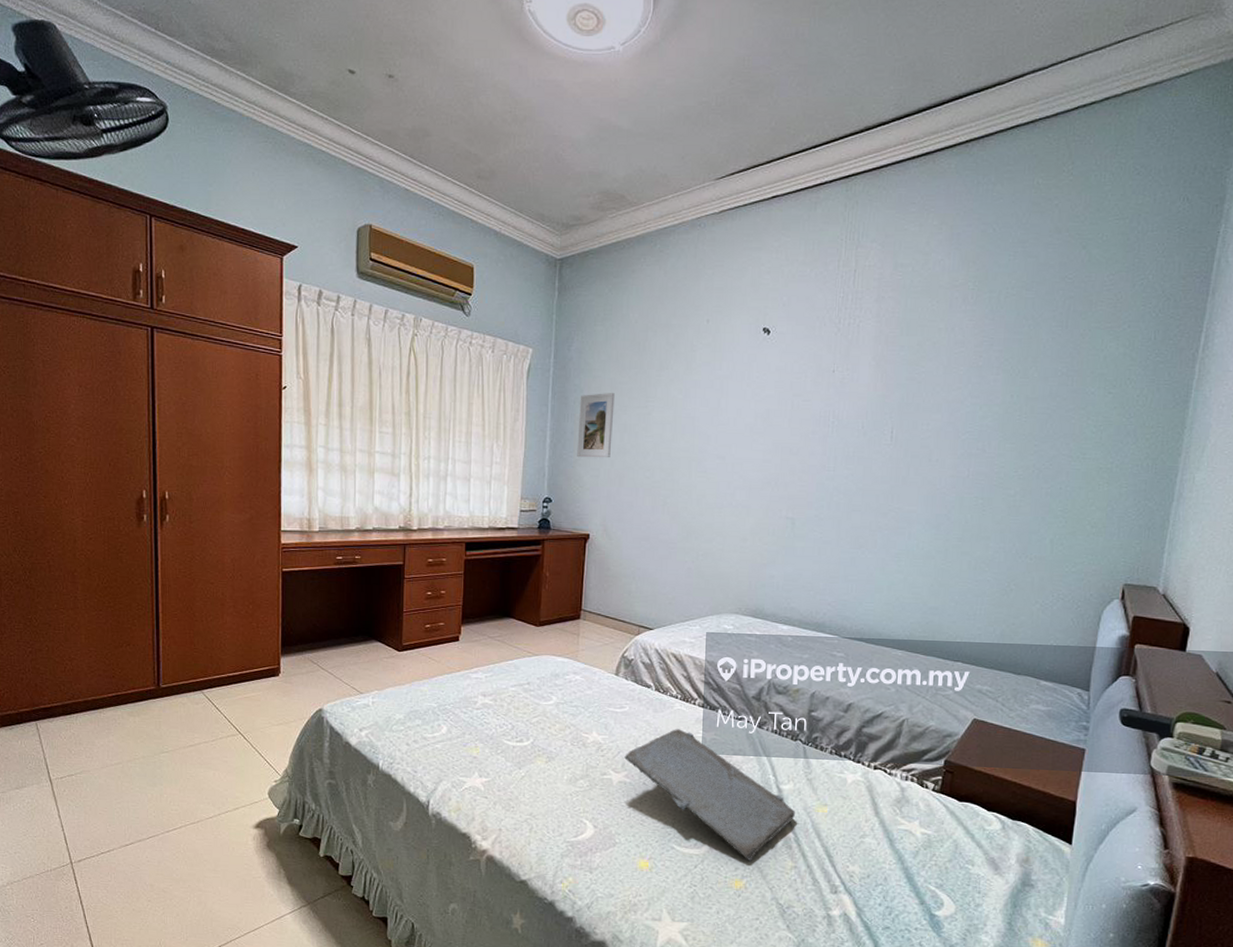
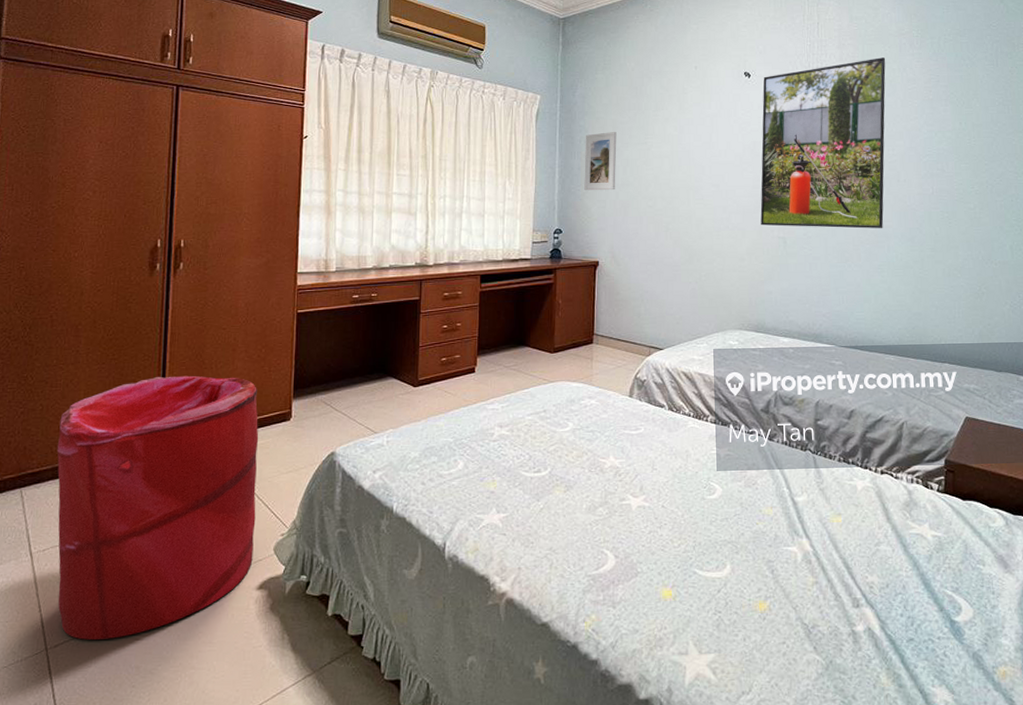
laundry hamper: none [65,625,250,859] -> present [56,375,259,640]
tray: present [624,729,796,862] -> none [642,447,812,581]
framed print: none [768,314,932,513] -> present [760,57,886,229]

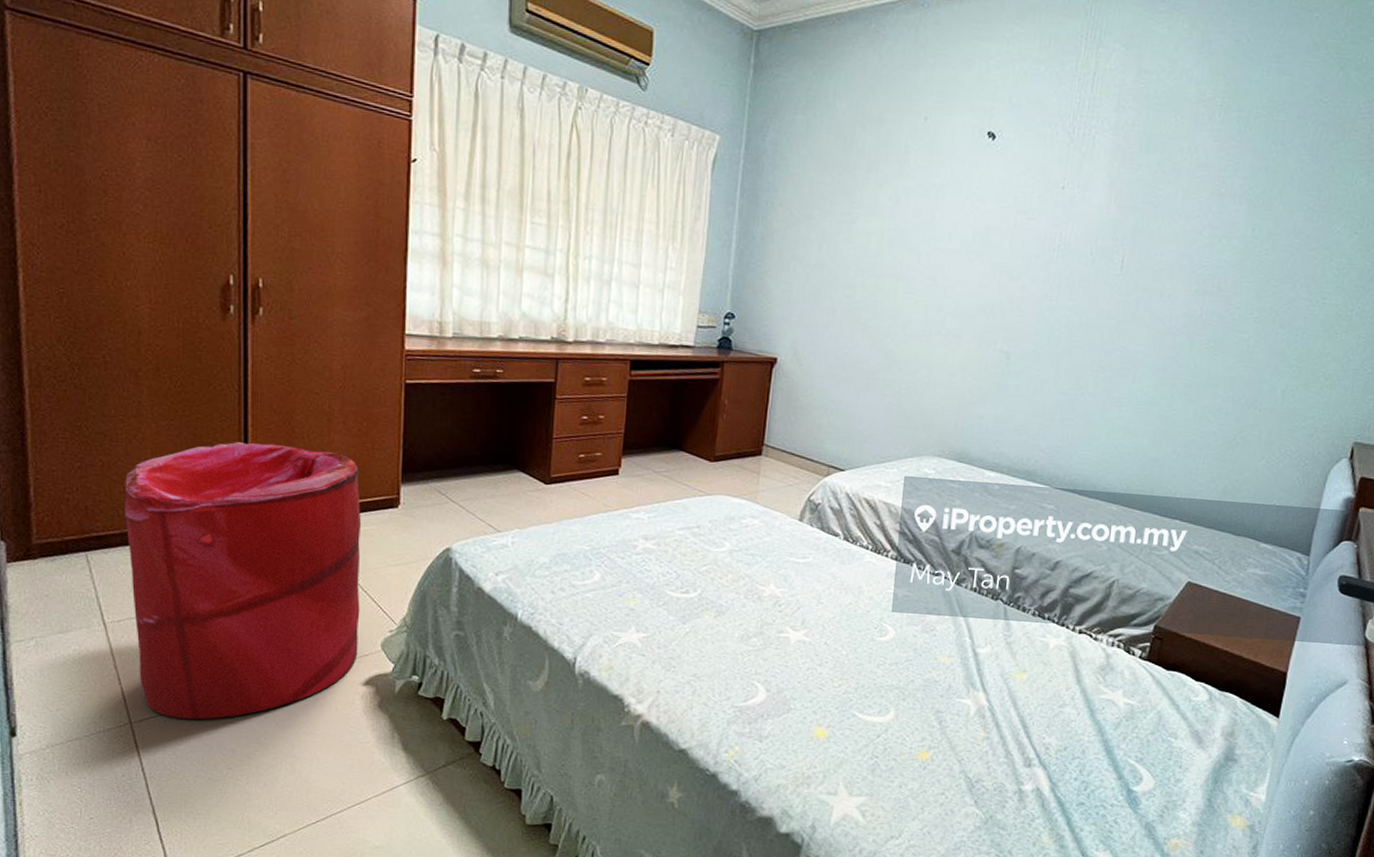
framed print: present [584,132,617,191] -> none [767,194,814,271]
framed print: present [760,57,886,229] -> none [982,130,1175,353]

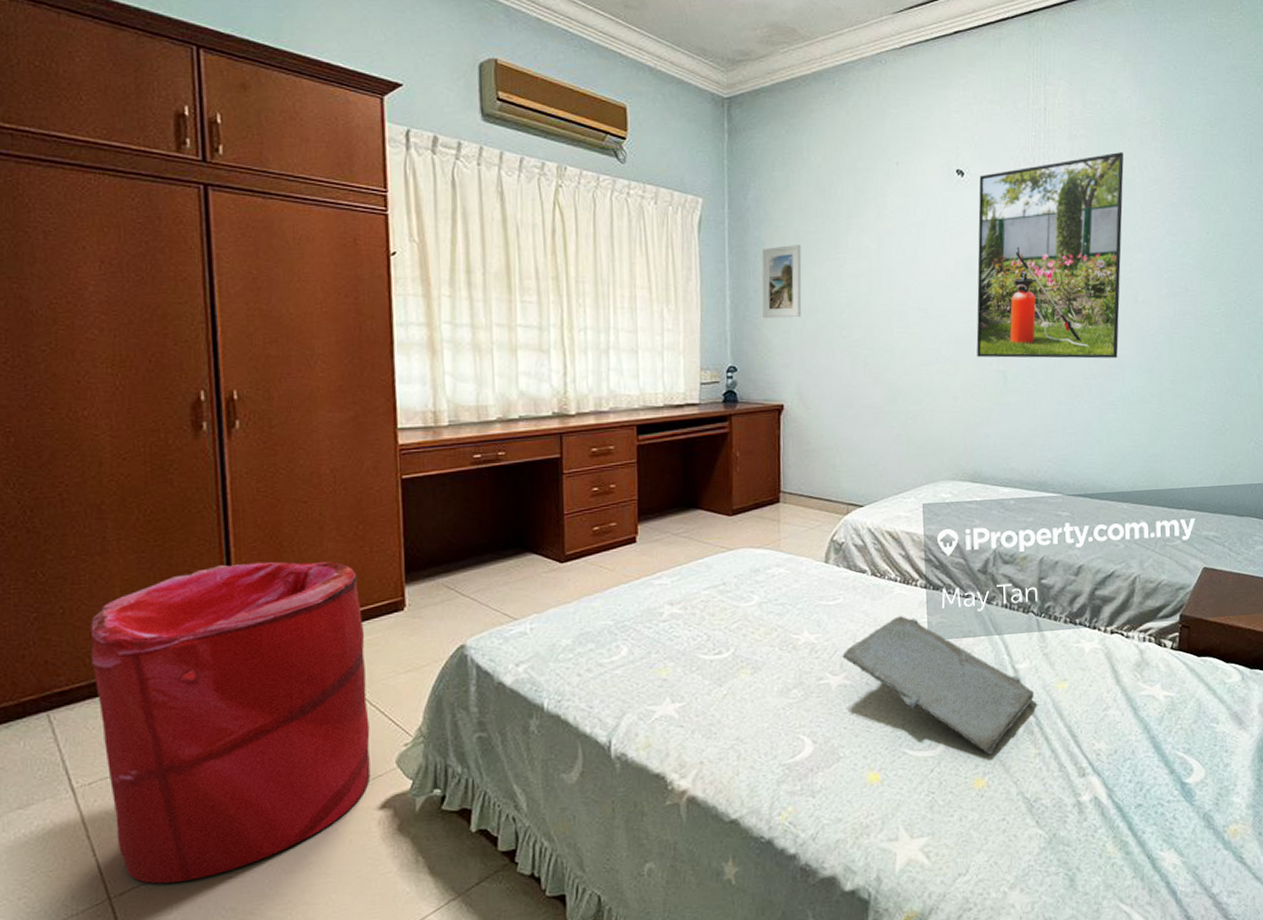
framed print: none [767,194,814,271] -> present [761,245,802,319]
tray: none [805,583,992,732] -> present [842,616,1035,756]
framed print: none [982,130,1175,353] -> present [976,152,1124,359]

